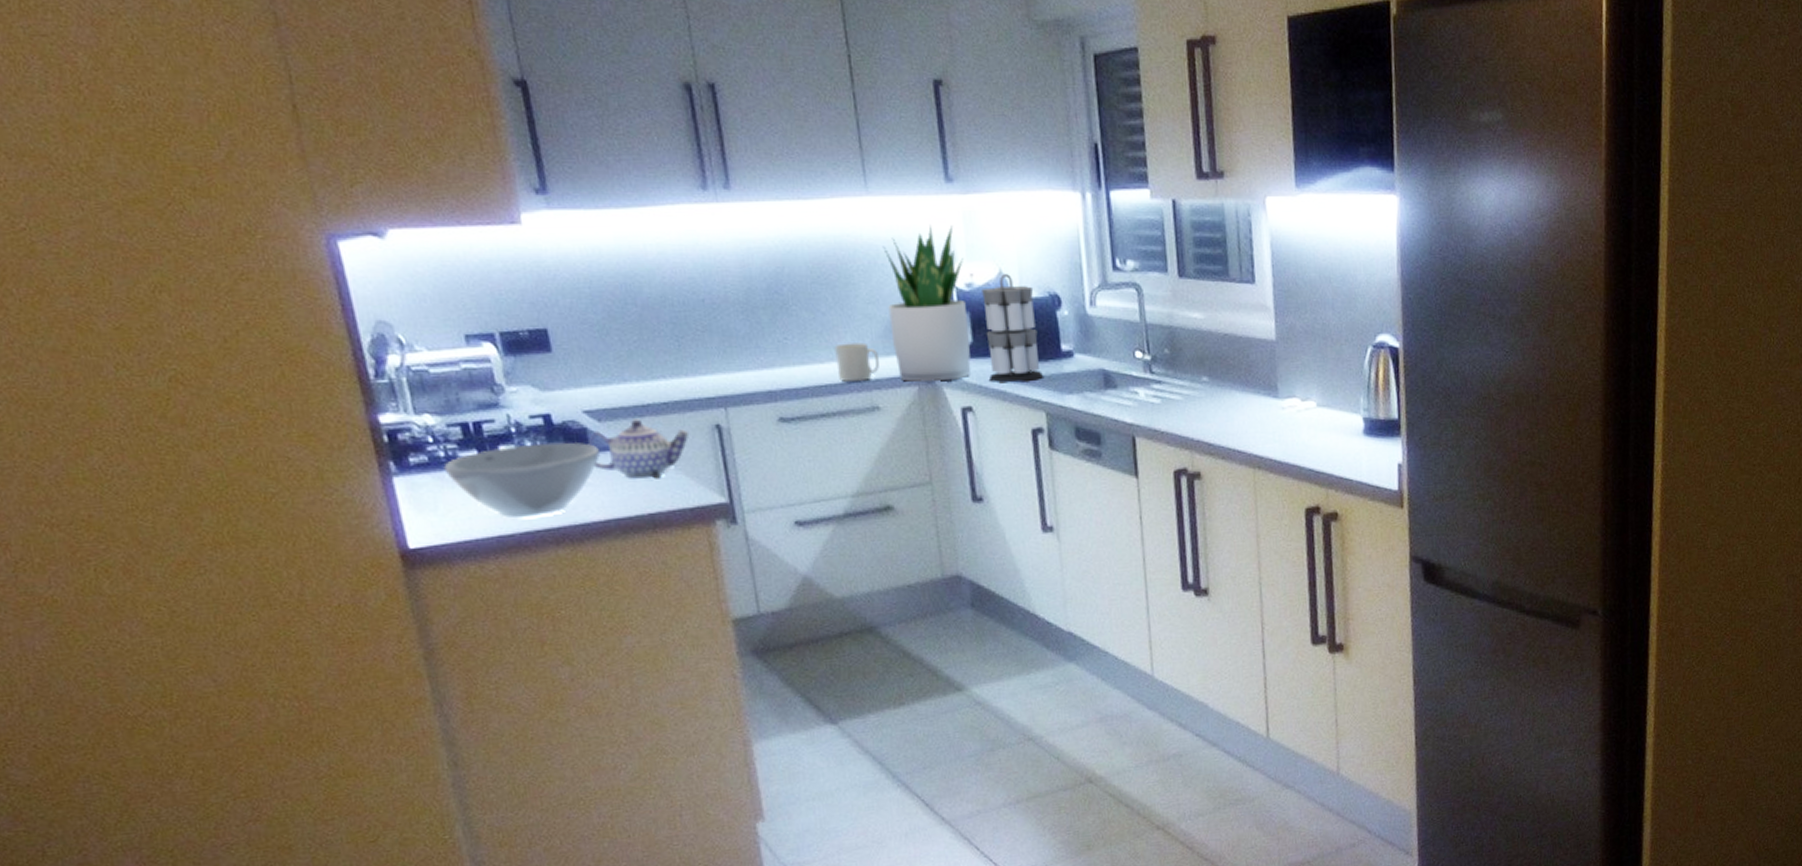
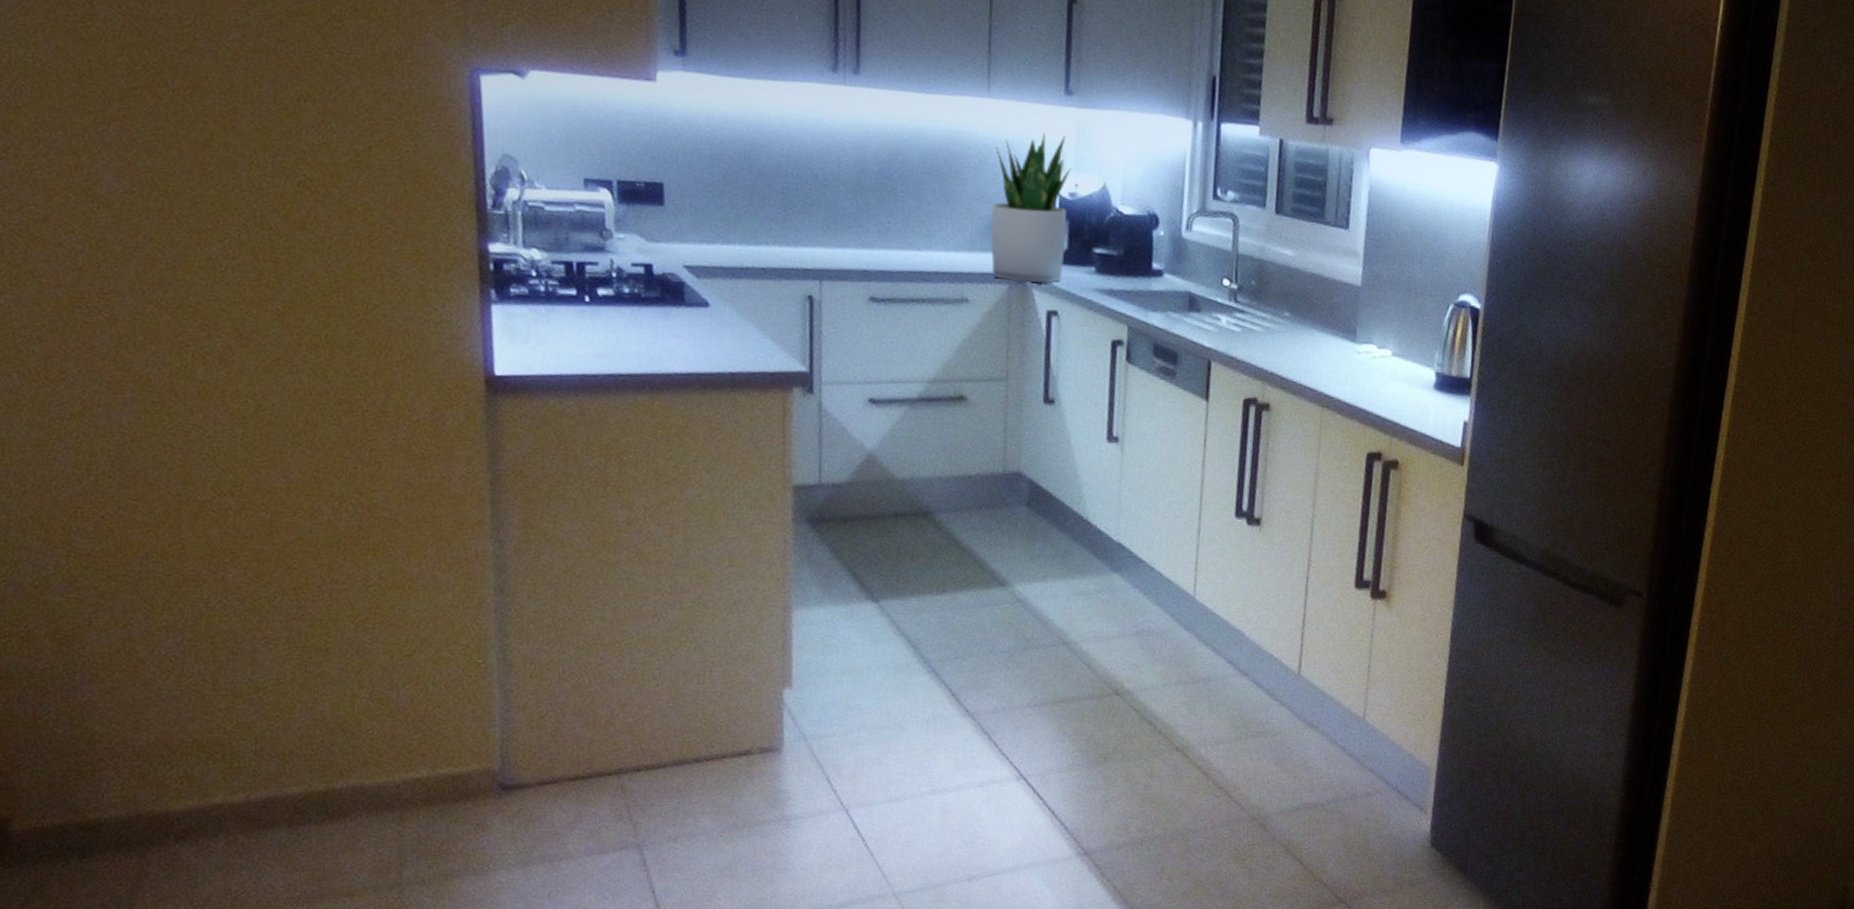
bowl: present [443,442,600,518] -> none [541,290,693,362]
teapot: present [589,418,690,479] -> none [684,279,782,339]
mug: present [834,342,879,382] -> none [933,234,975,272]
spice rack: present [982,273,1043,384] -> none [1079,187,1133,295]

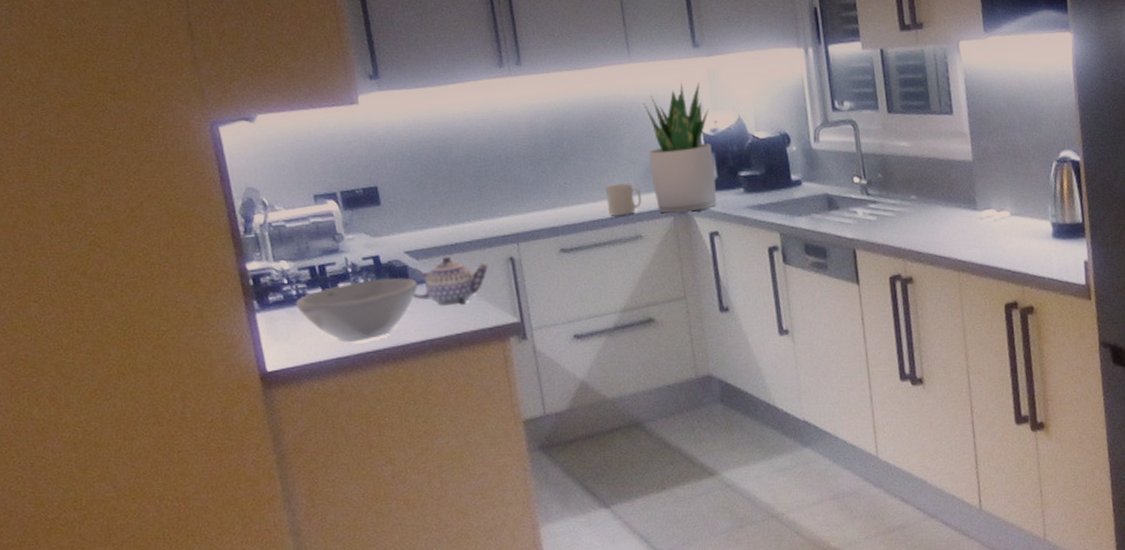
bowl: none [541,290,693,362] -> present [295,278,417,343]
teapot: none [684,279,782,339] -> present [409,256,489,306]
mug: none [933,234,975,272] -> present [605,183,642,216]

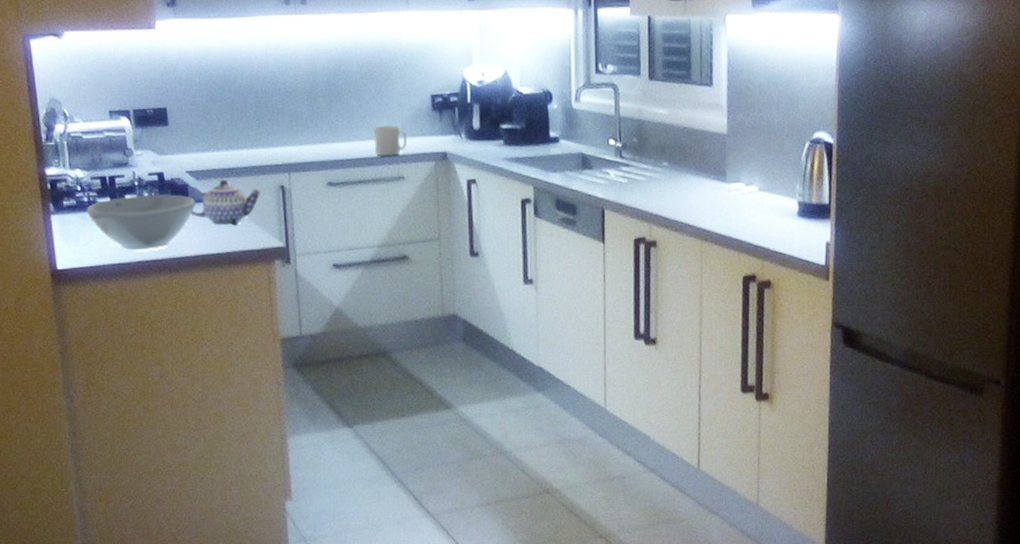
planter: present [643,82,717,214] -> none [416,33,478,159]

